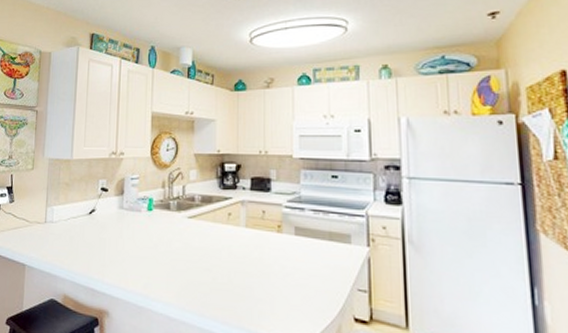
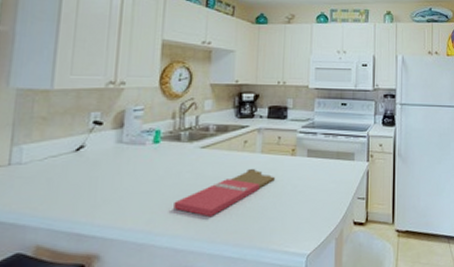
cutting board: none [166,244,261,289] -> present [174,169,275,217]

